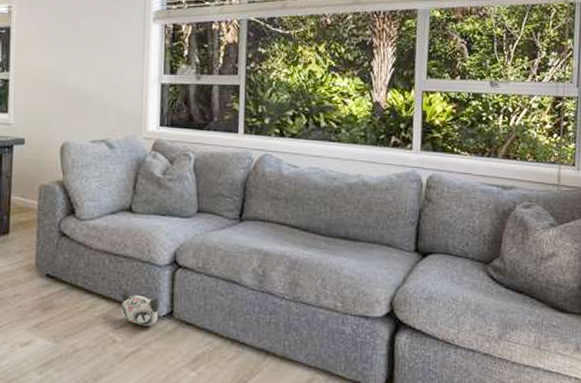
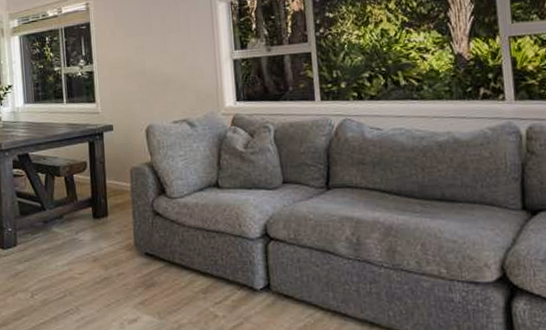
plush toy: present [121,289,159,326] -> none [218,263,257,300]

